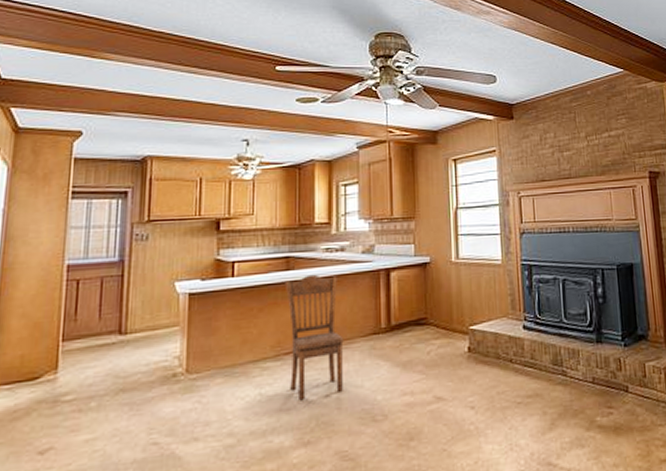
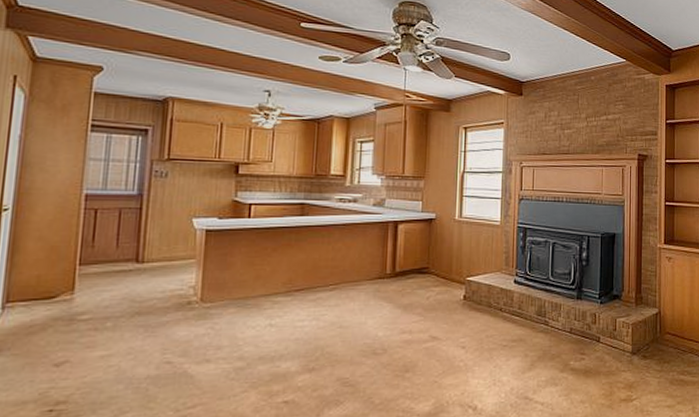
dining chair: present [284,274,344,401] -> none [298,221,351,333]

